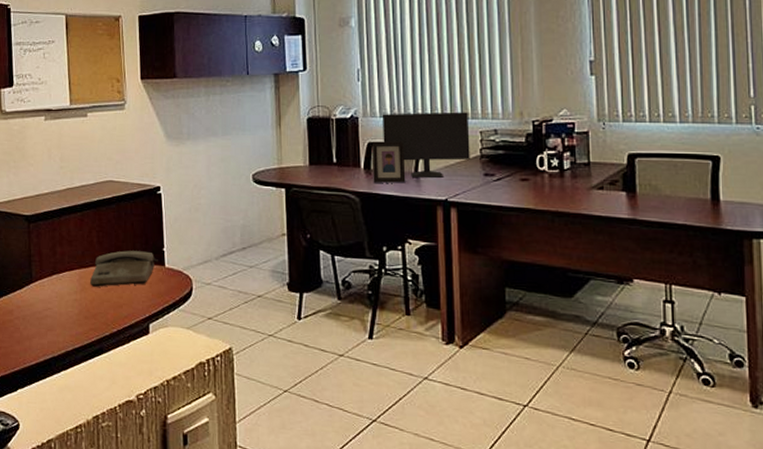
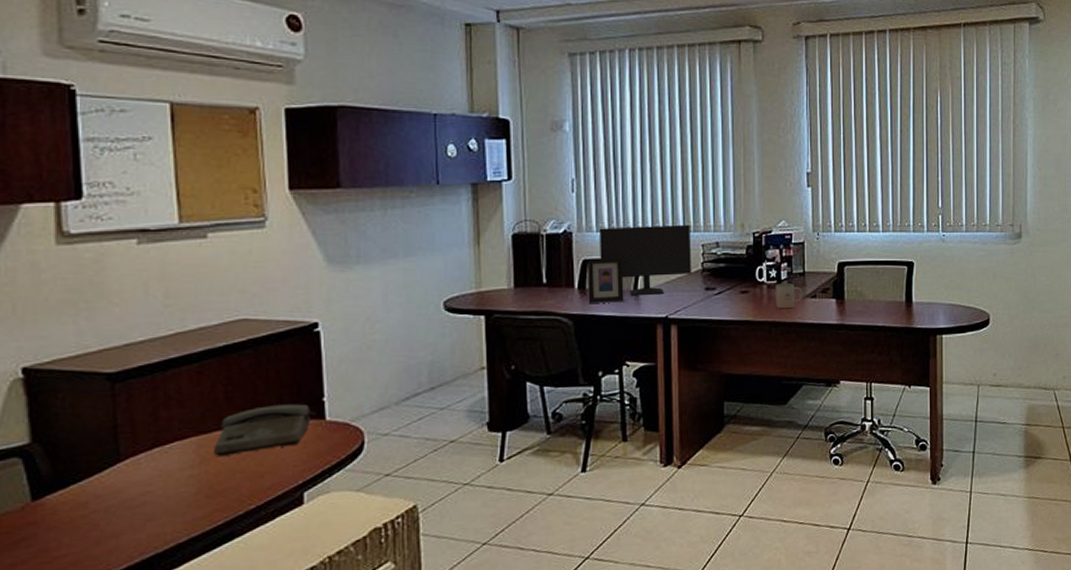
mug: none [558,173,588,200] -> present [775,284,802,309]

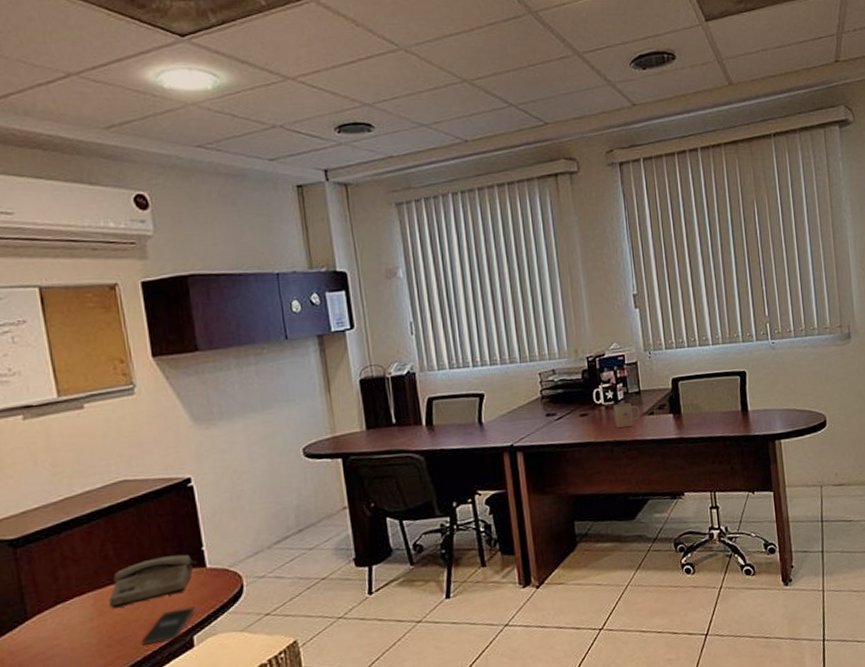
calculator: none [244,461,310,498] -> present [141,606,196,645]
picture frame: present [587,257,624,303] -> none [431,392,470,439]
computer monitor: present [598,224,691,296] -> none [440,355,531,428]

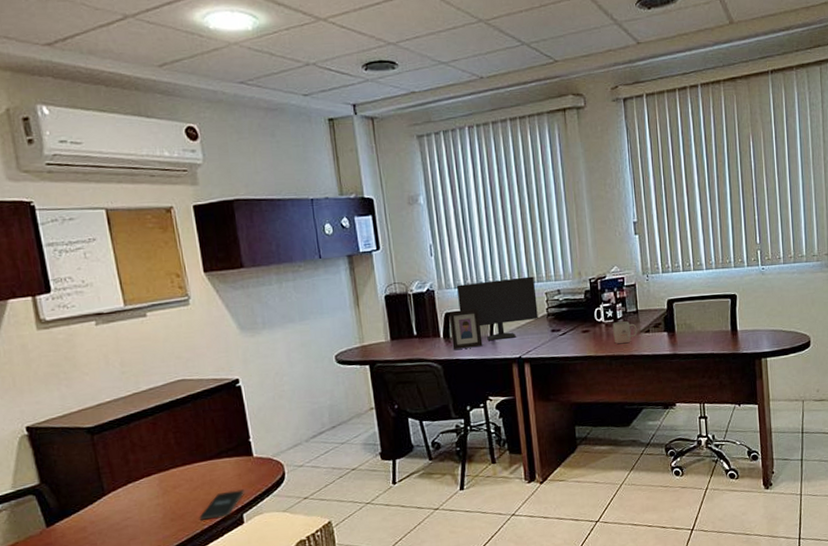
telephone: present [109,554,197,608] -> none [172,444,245,488]
picture frame: none [431,392,470,439] -> present [448,308,483,350]
computer monitor: none [440,355,531,428] -> present [456,276,538,341]

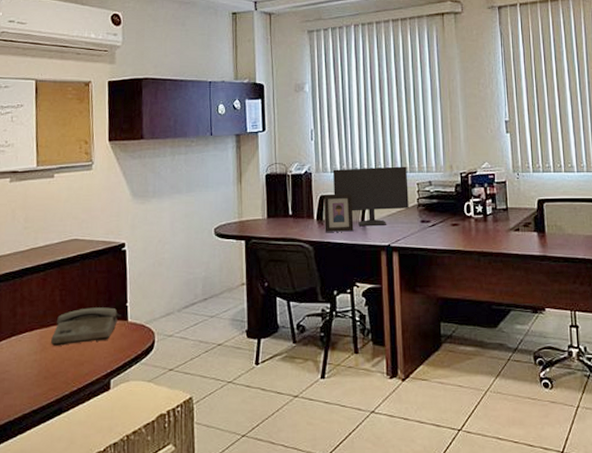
telephone: none [172,444,245,488] -> present [51,307,121,346]
calculator: present [199,489,245,520] -> none [70,354,116,381]
mug: present [613,321,637,344] -> none [482,218,507,241]

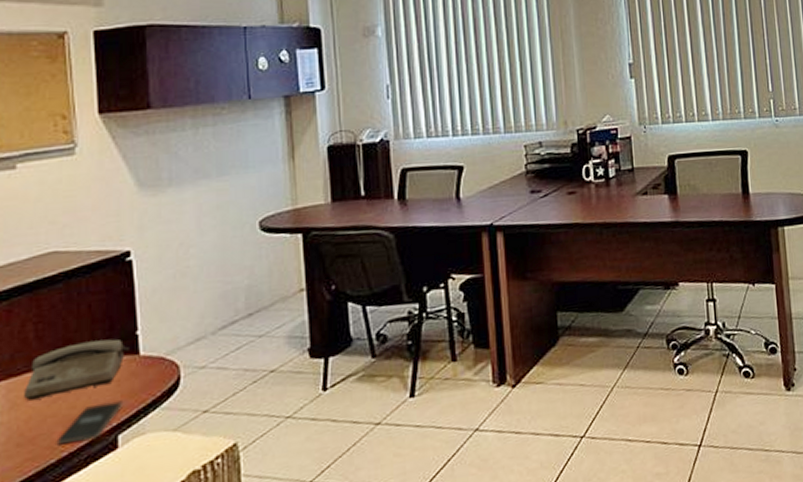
calculator: none [70,354,116,381] -> present [56,400,124,445]
picture frame: present [323,194,354,232] -> none [405,163,446,214]
computer monitor: present [332,166,409,227] -> none [416,125,515,204]

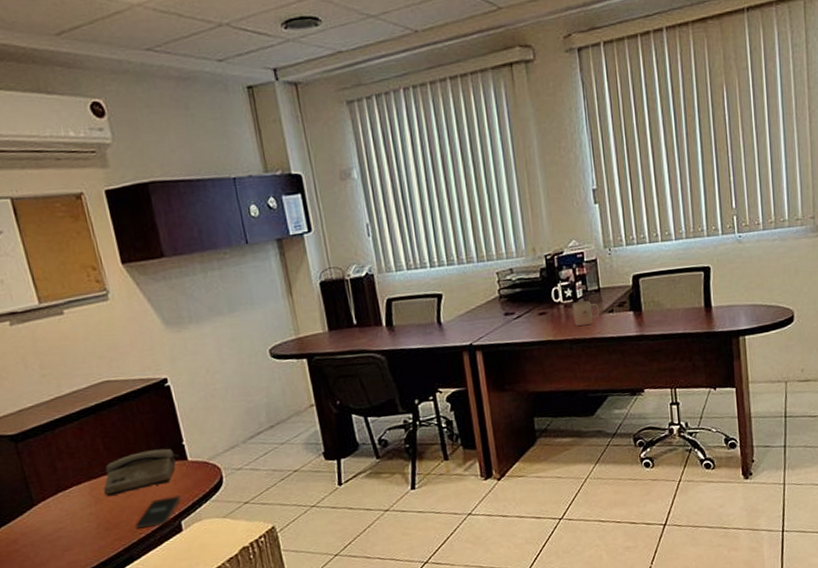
mug: none [604,181,633,209] -> present [572,301,600,327]

